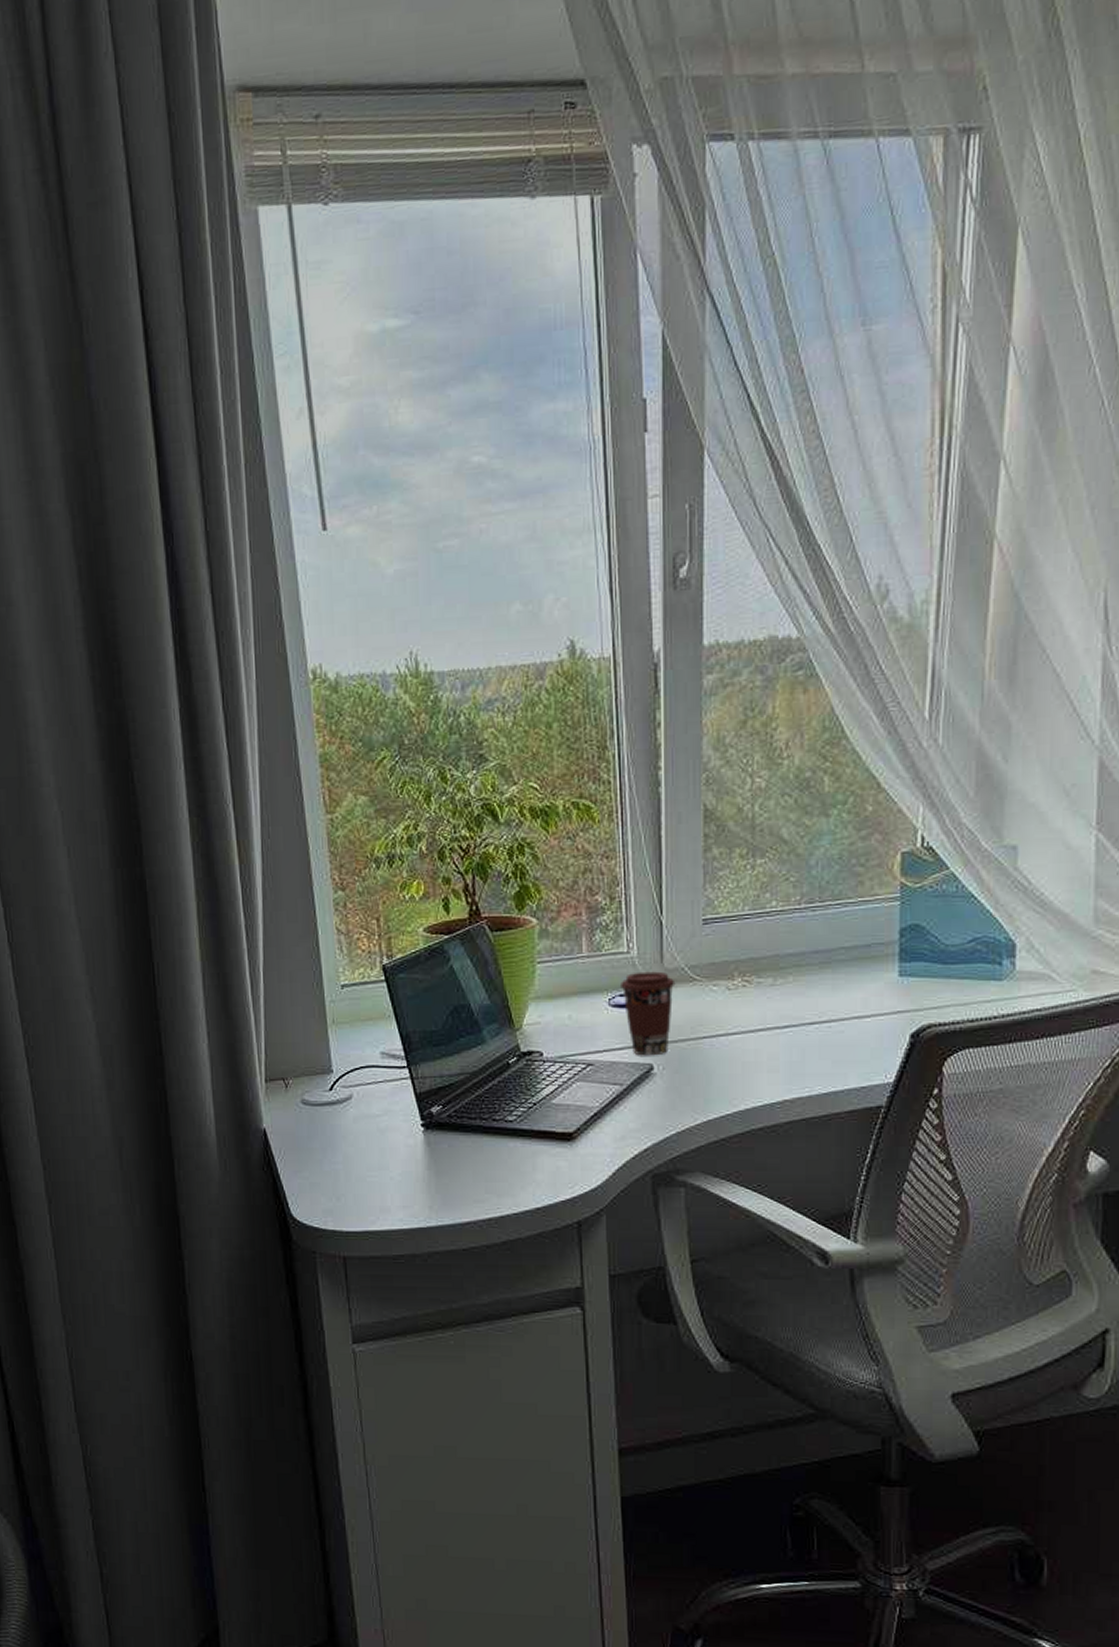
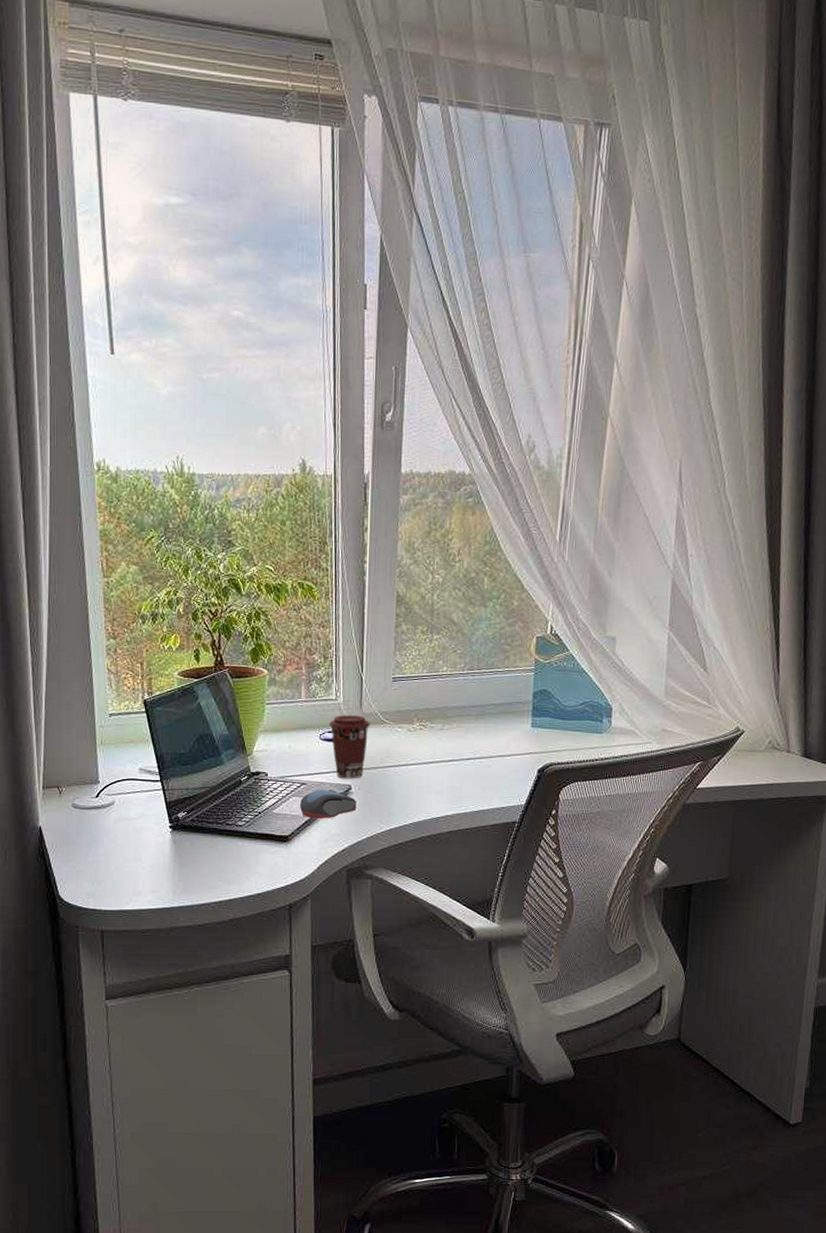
computer mouse: none [587,1071,661,1110] -> present [300,790,357,819]

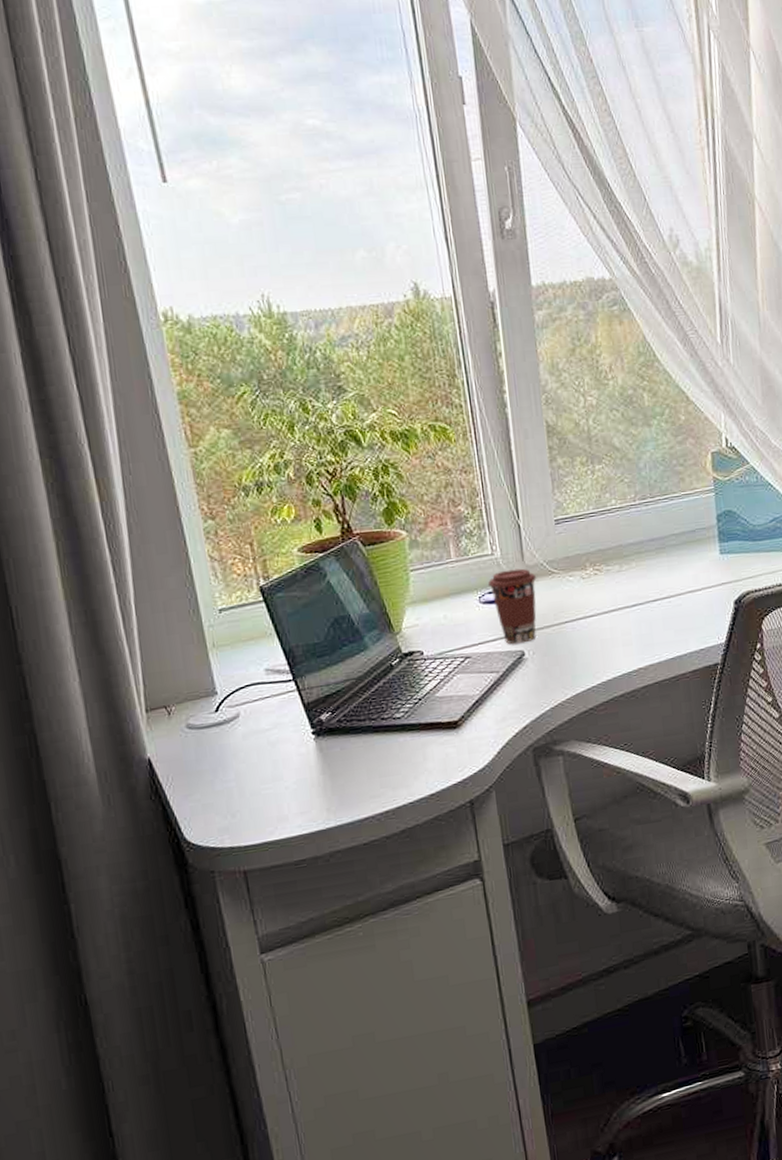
computer mouse: present [300,790,357,819] -> none [466,659,534,697]

